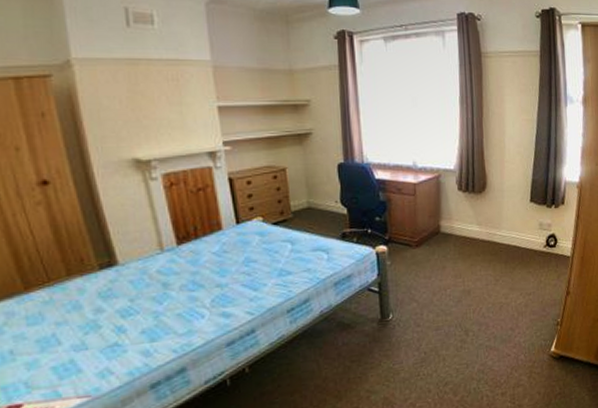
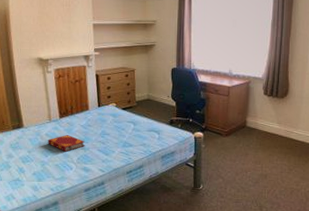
hardback book: none [160,268,222,293] -> present [47,135,86,152]

